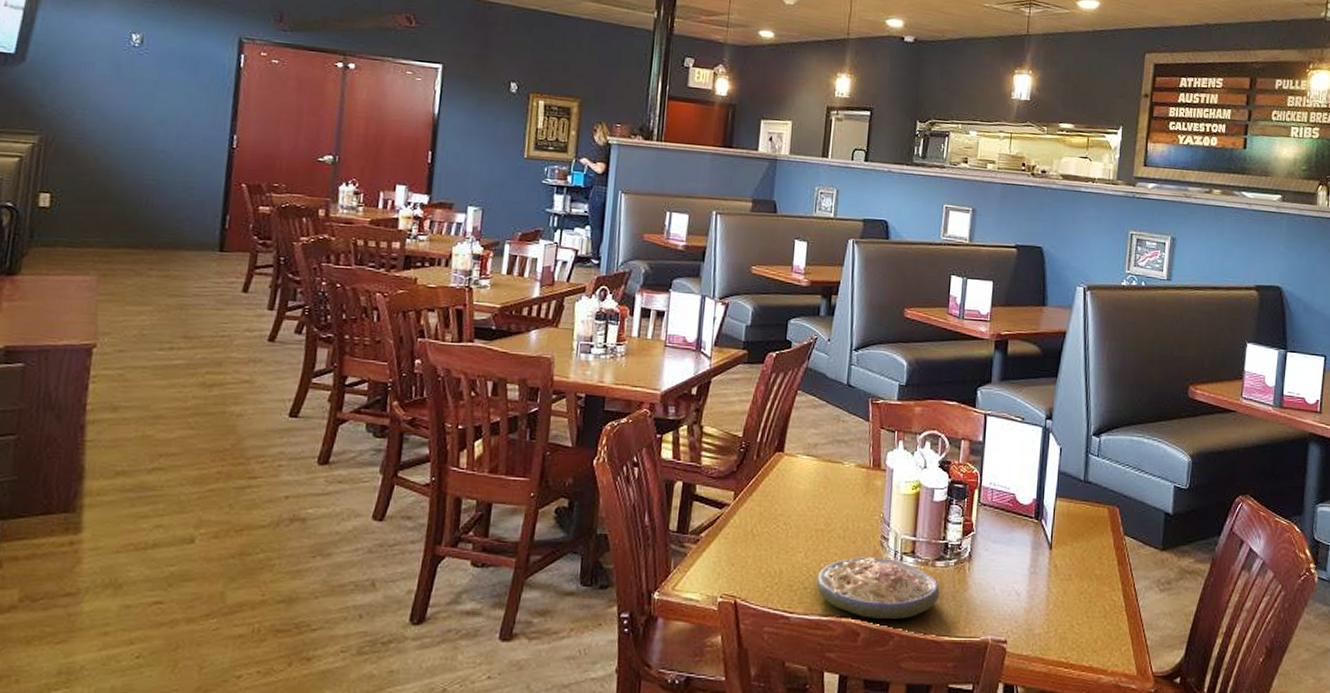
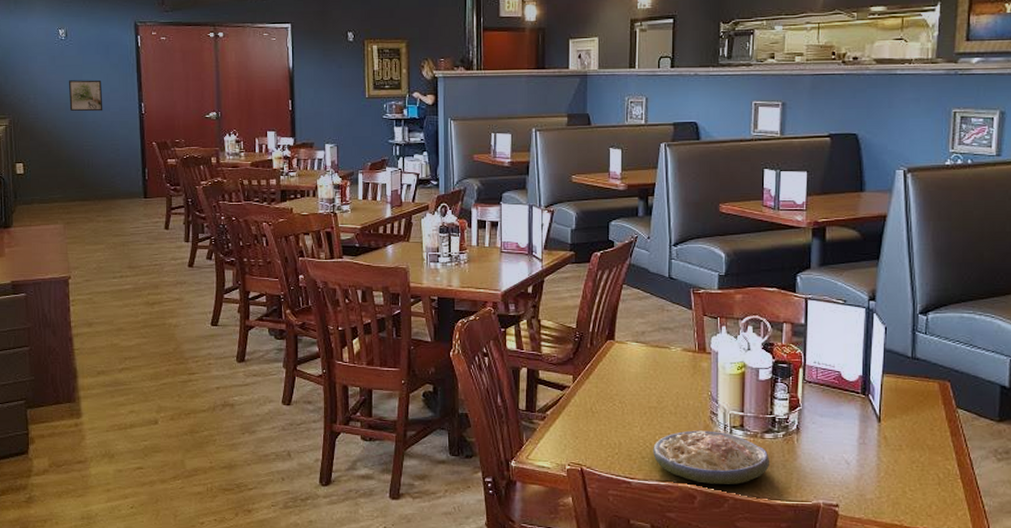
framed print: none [131,97,183,140] -> present [69,80,103,112]

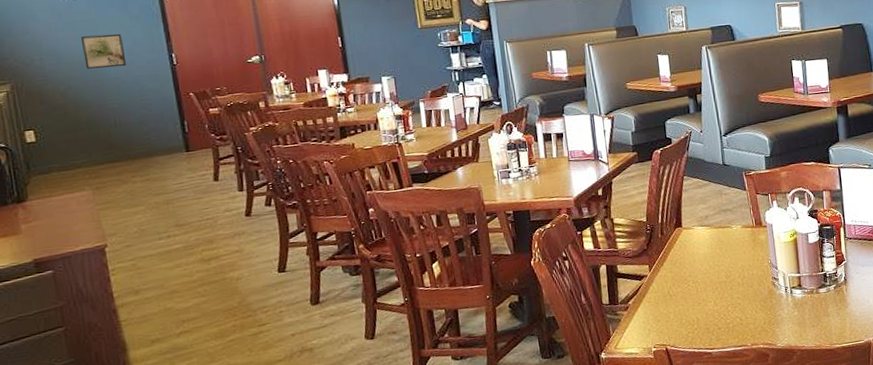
soup: present [653,430,769,484] -> none [727,294,826,342]

